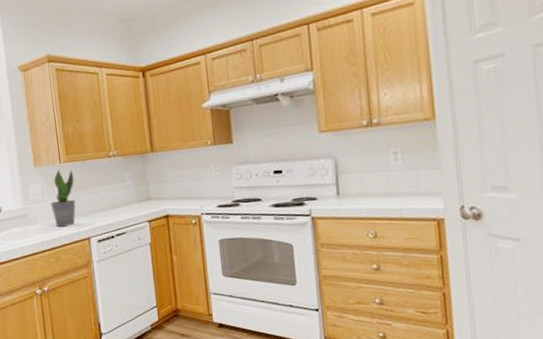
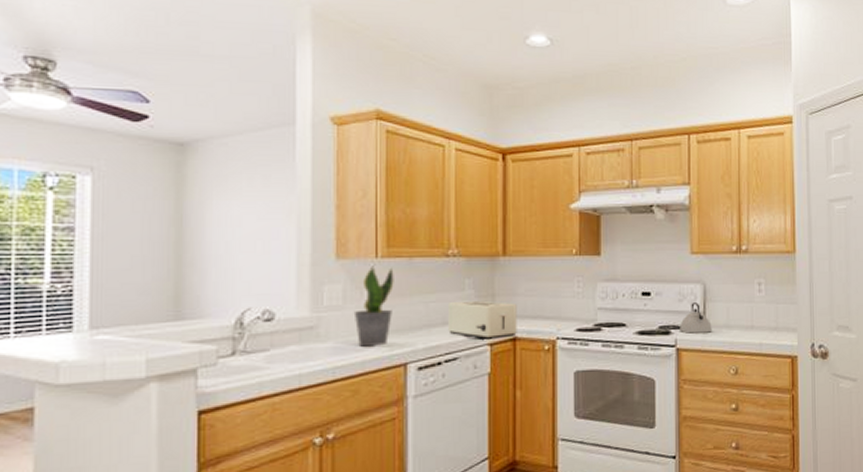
toaster: none [114,188,169,219] -> present [449,300,517,341]
kettle: none [313,176,347,204] -> present [680,303,712,334]

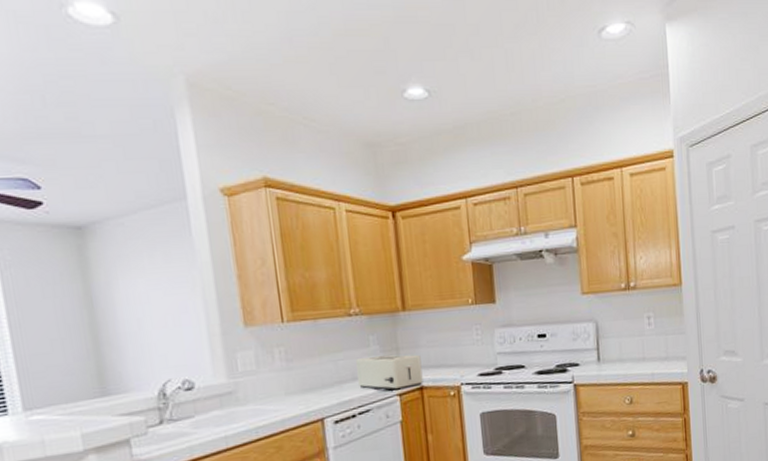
potted plant: present [353,266,394,347] -> none [267,330,305,407]
kettle: present [680,303,712,334] -> none [575,340,606,370]

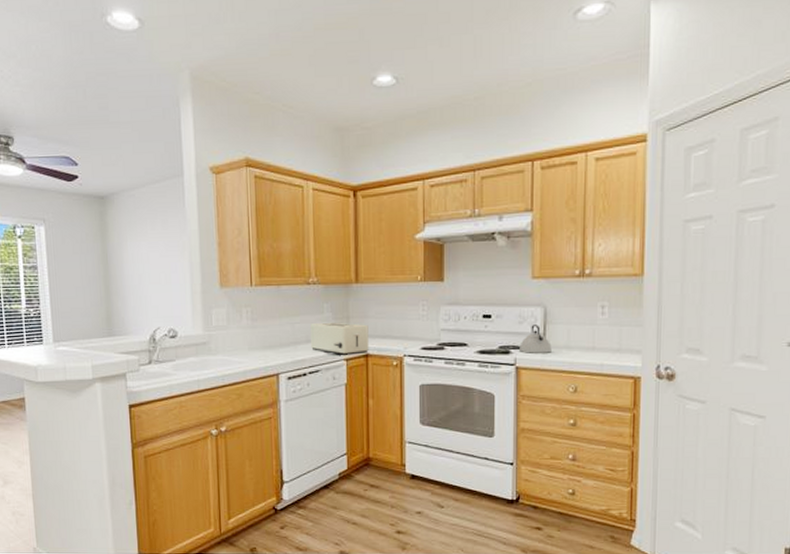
kettle: none [575,340,606,370] -> present [519,325,552,353]

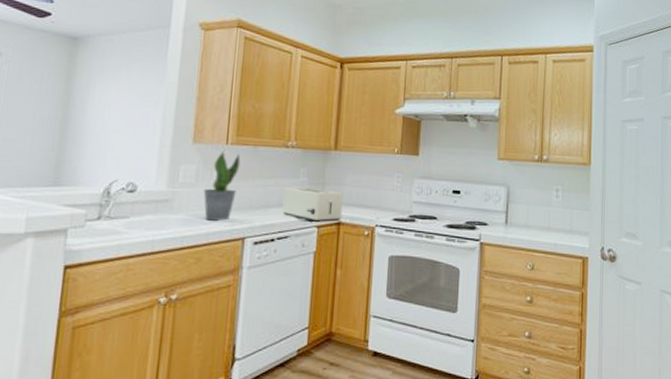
potted plant: none [235,293,266,359] -> present [203,151,241,221]
kettle: present [519,325,552,353] -> none [484,203,513,231]

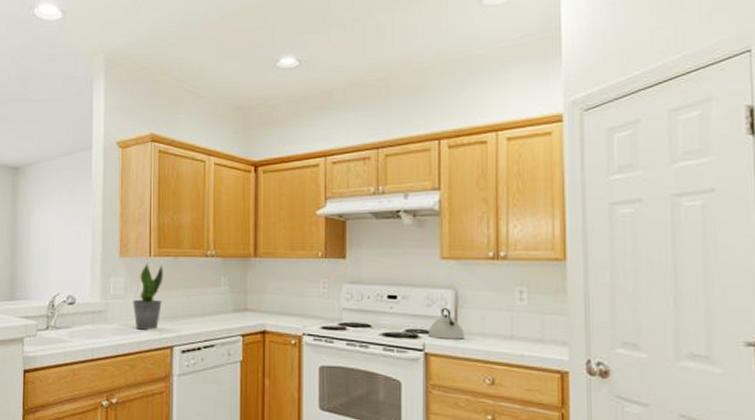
toaster: present [282,187,343,223] -> none [207,295,266,332]
kettle: none [484,203,513,231] -> present [428,308,464,340]

